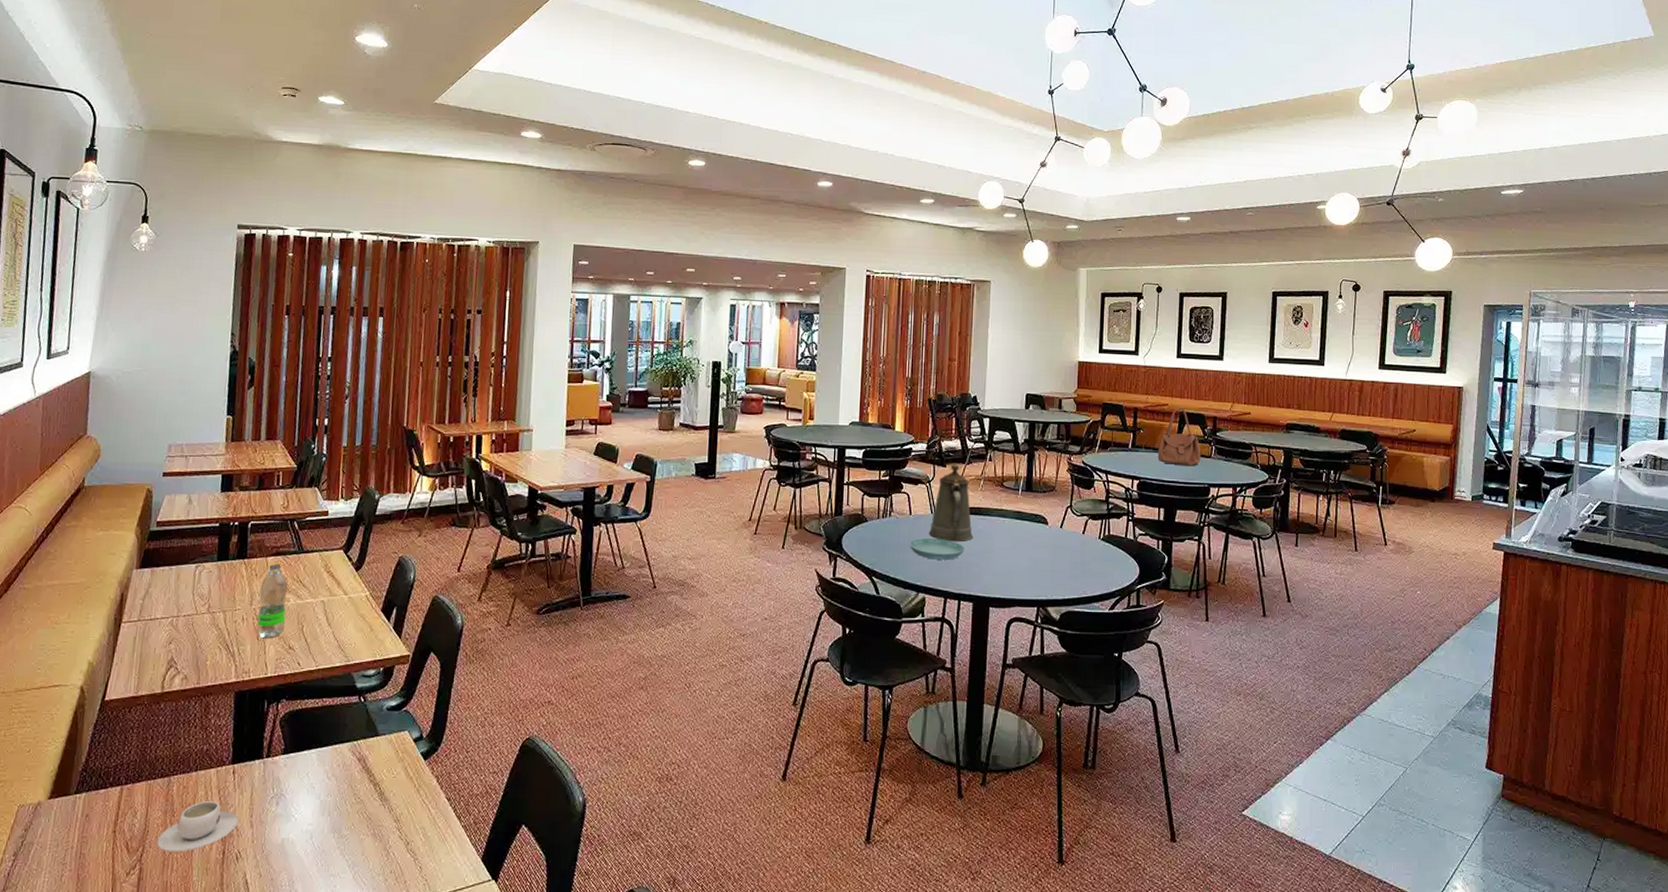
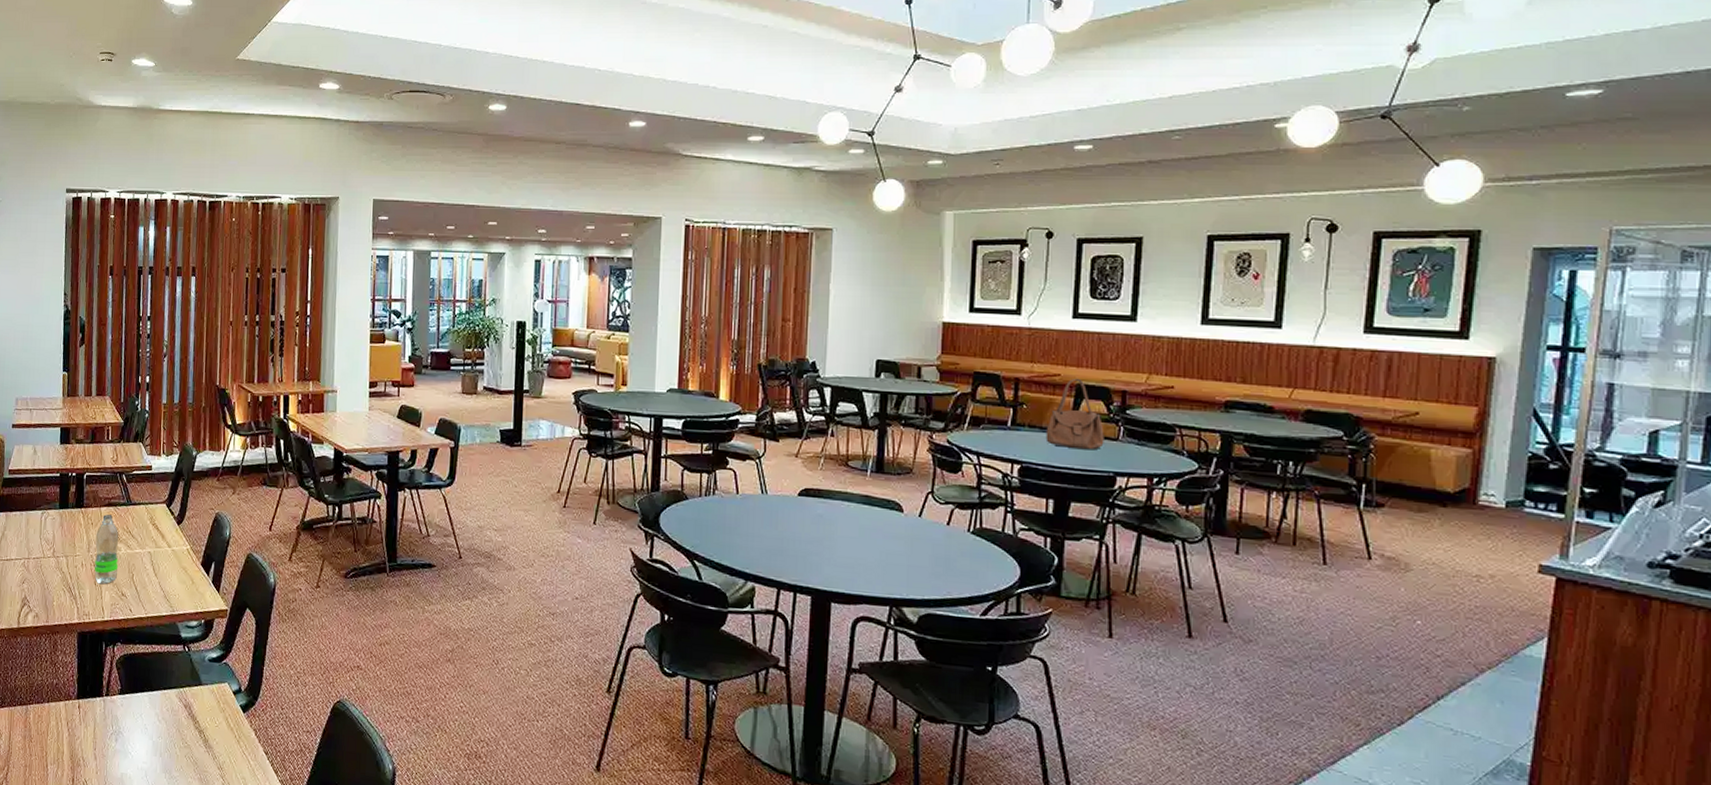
teacup: present [157,800,239,853] -> none [19,730,85,775]
saucer: present [909,537,965,560] -> none [736,520,802,547]
coffee pot: present [929,463,973,542] -> none [759,437,811,527]

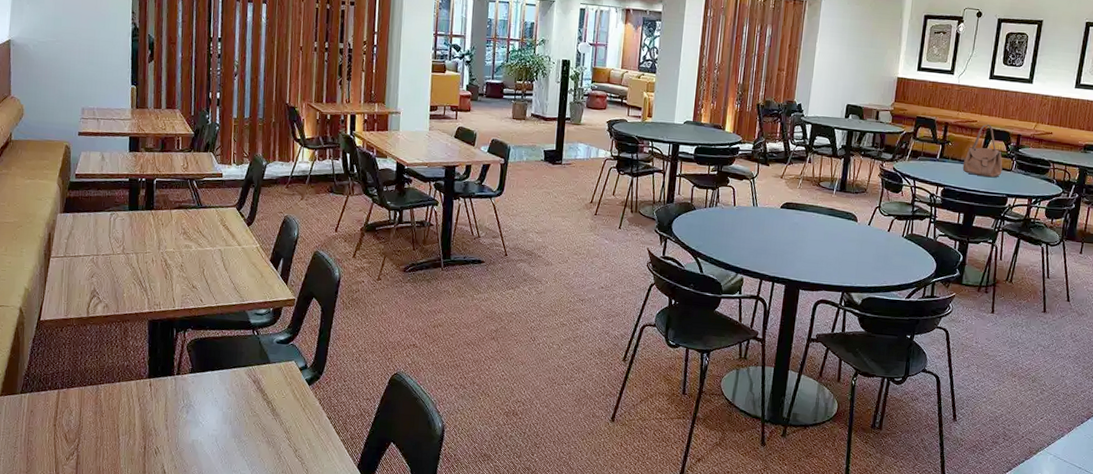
bottle: present [94,514,119,585] -> none [164,216,190,278]

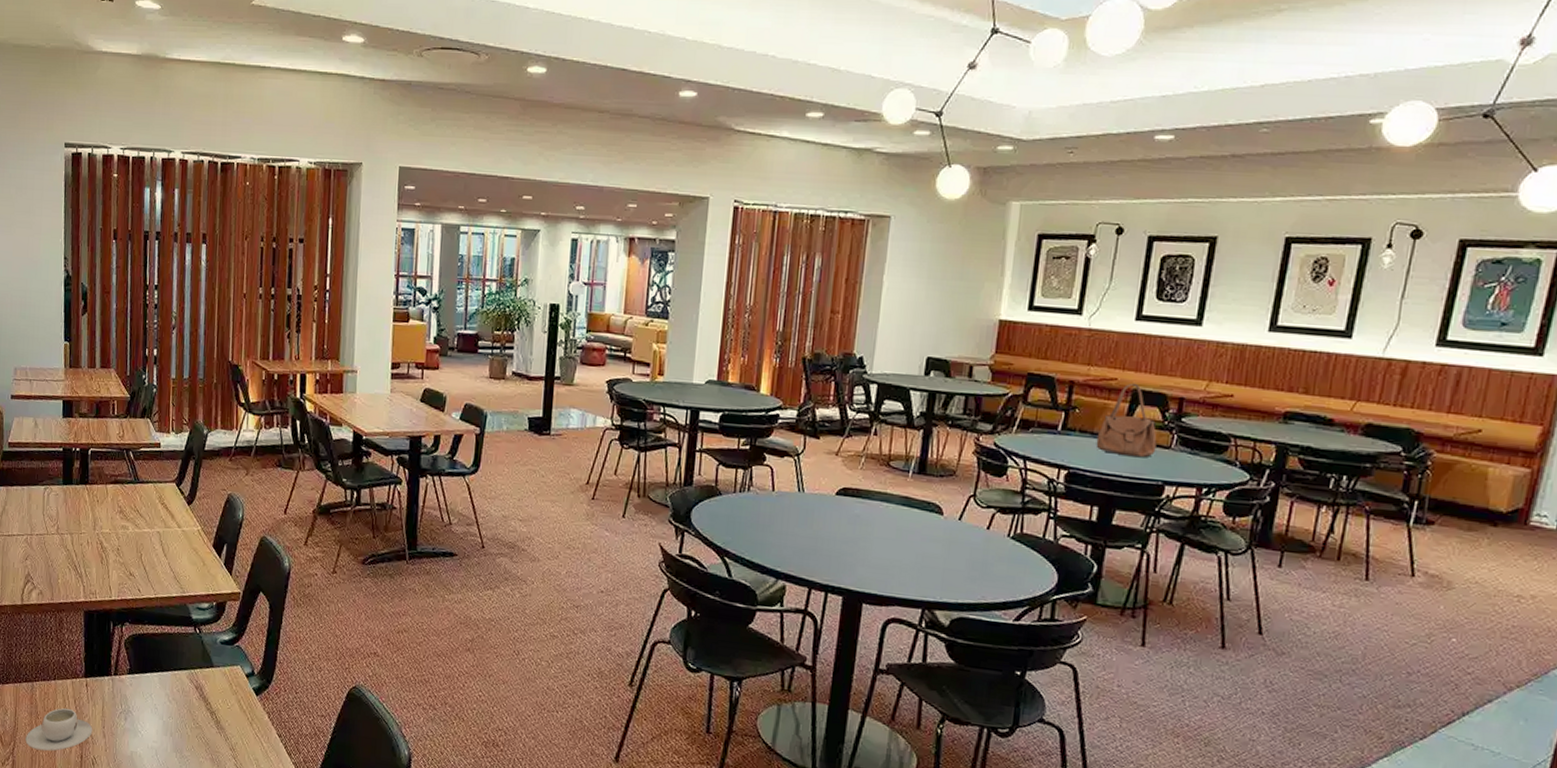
teacup: none [90,406,156,445] -> present [25,708,93,751]

